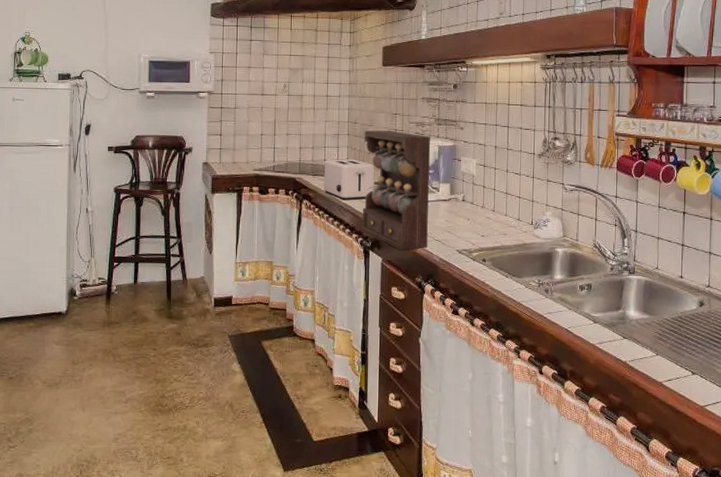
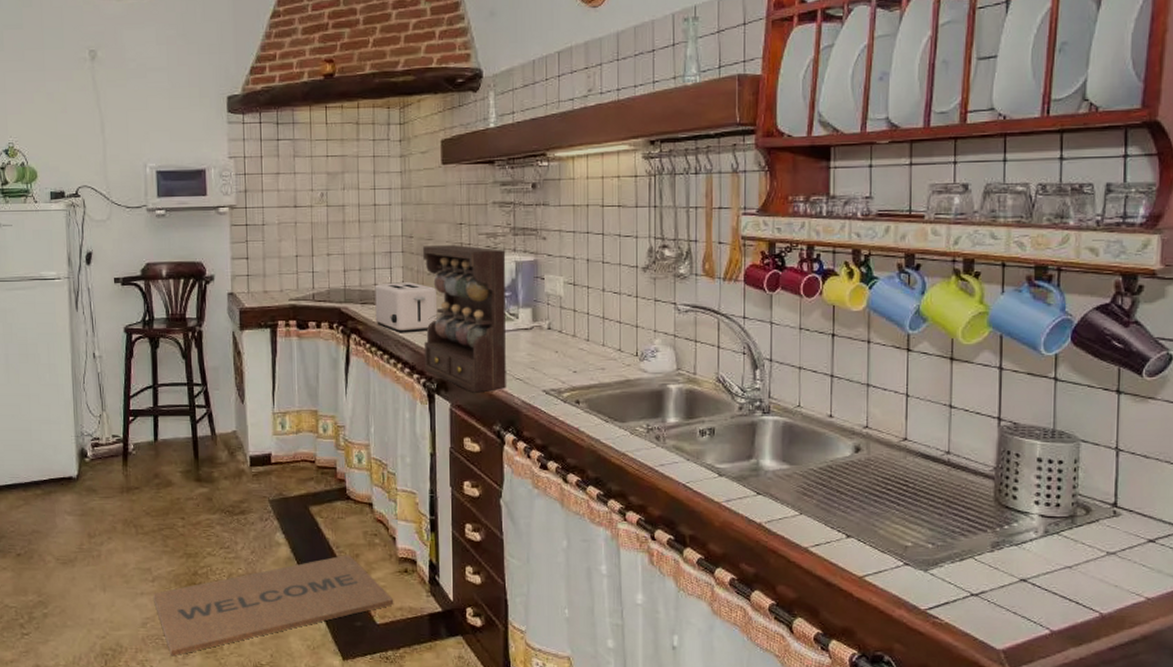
doormat: none [125,382,329,467] -> present [152,555,394,656]

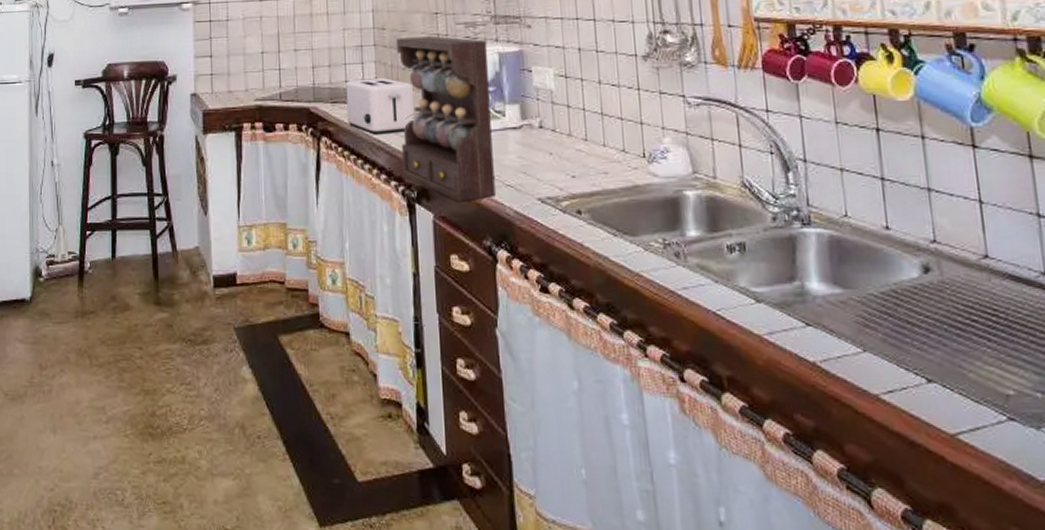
doormat: present [152,555,394,656] -> none [106,395,377,516]

